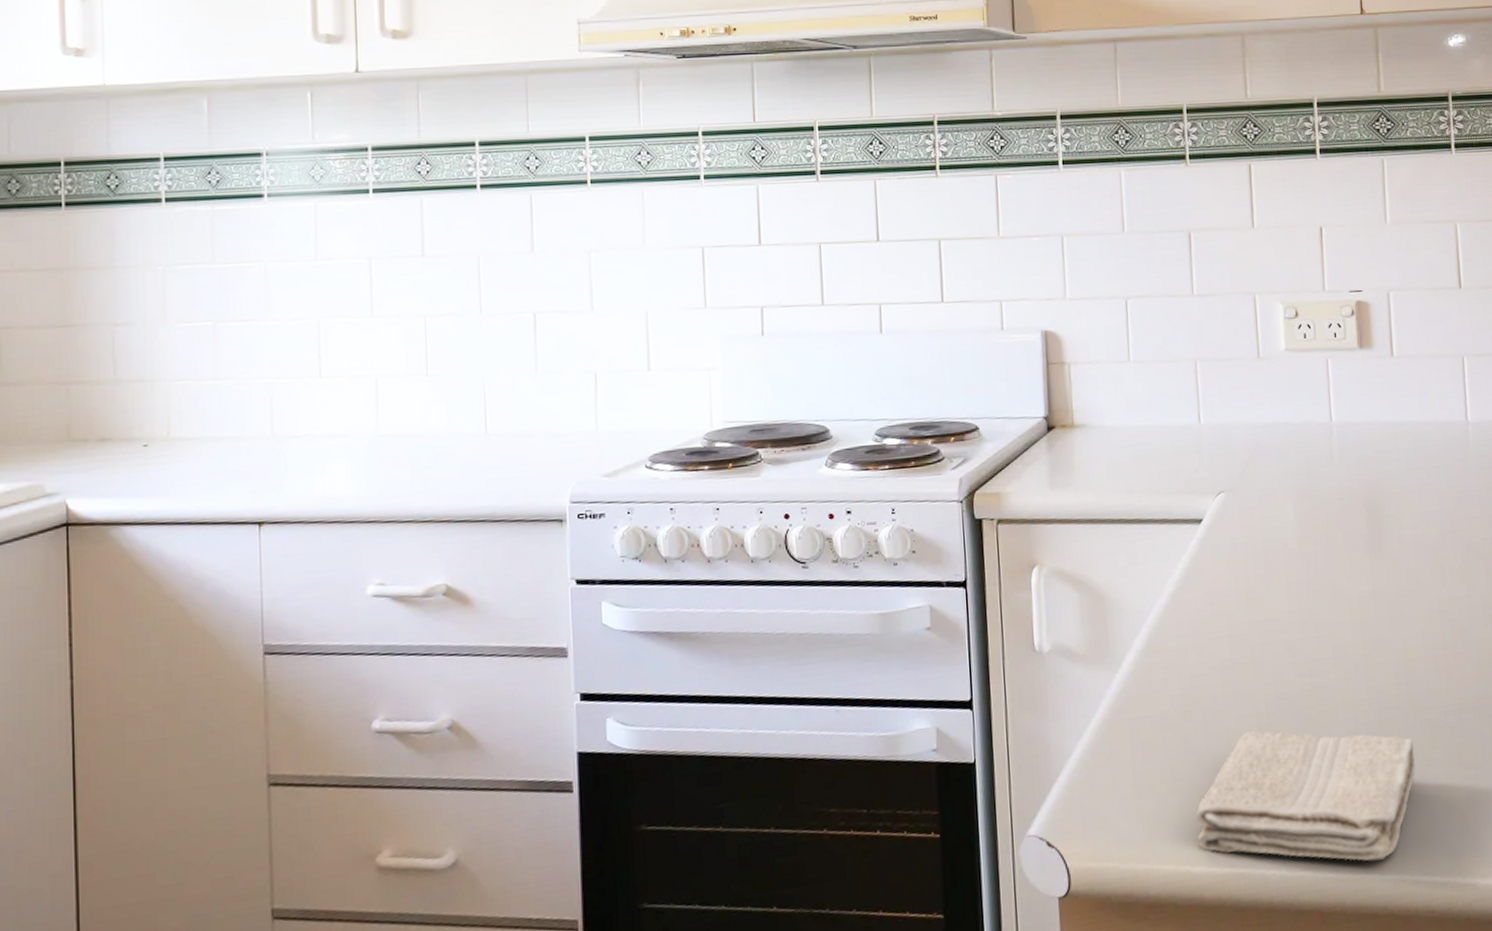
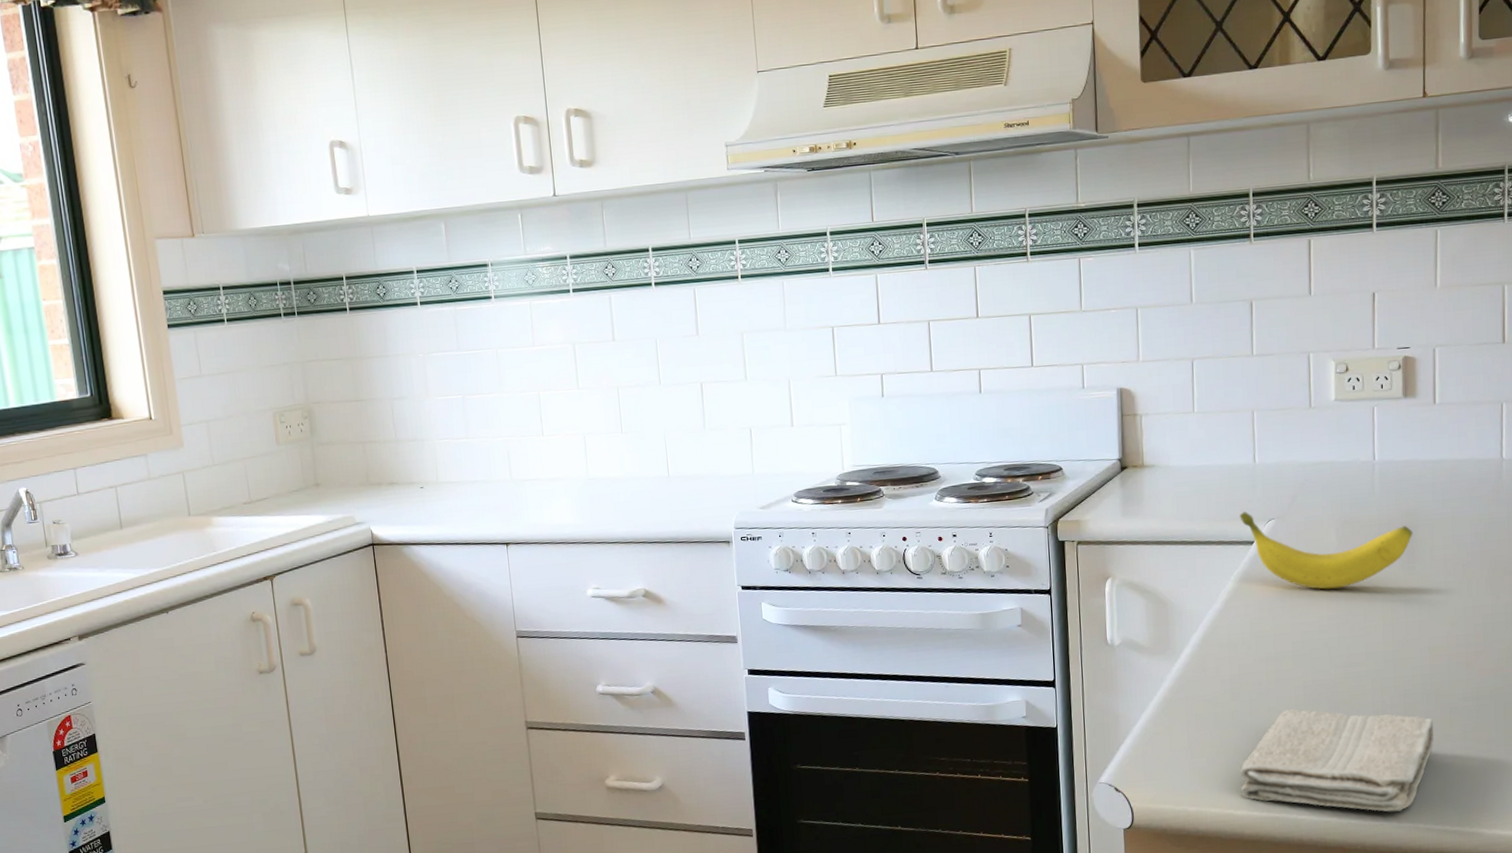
banana: none [1185,482,1378,579] -> present [1239,511,1413,589]

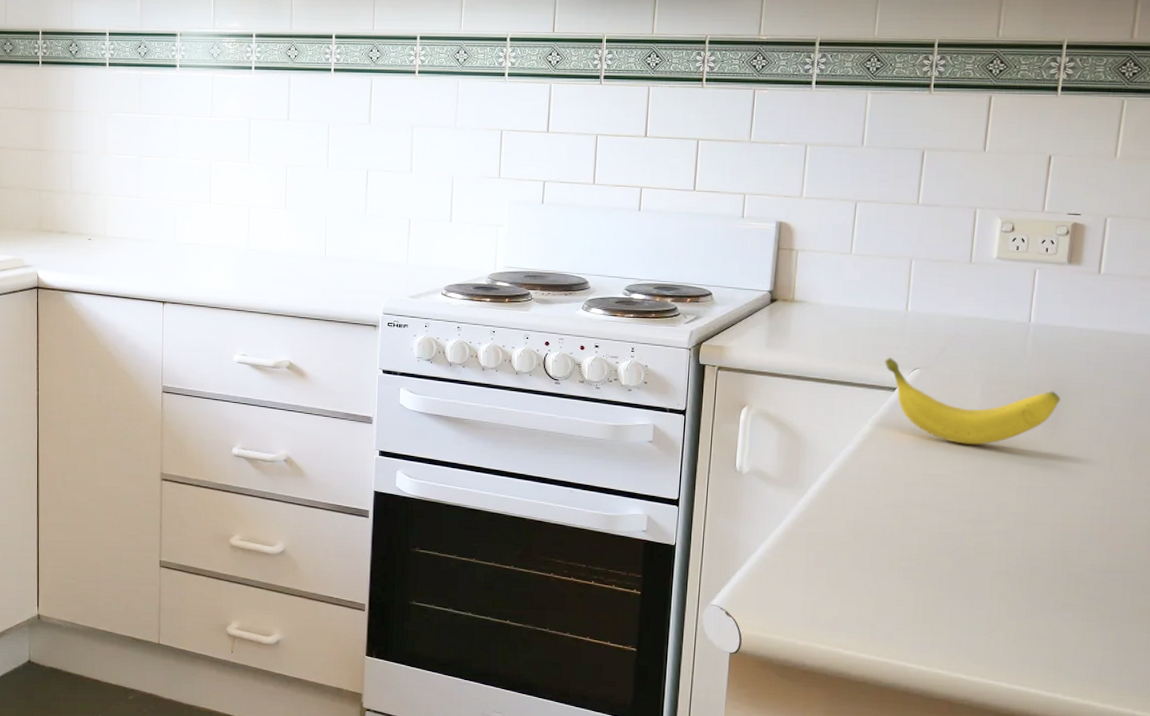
washcloth: present [1239,709,1434,812] -> none [852,558,1057,673]

